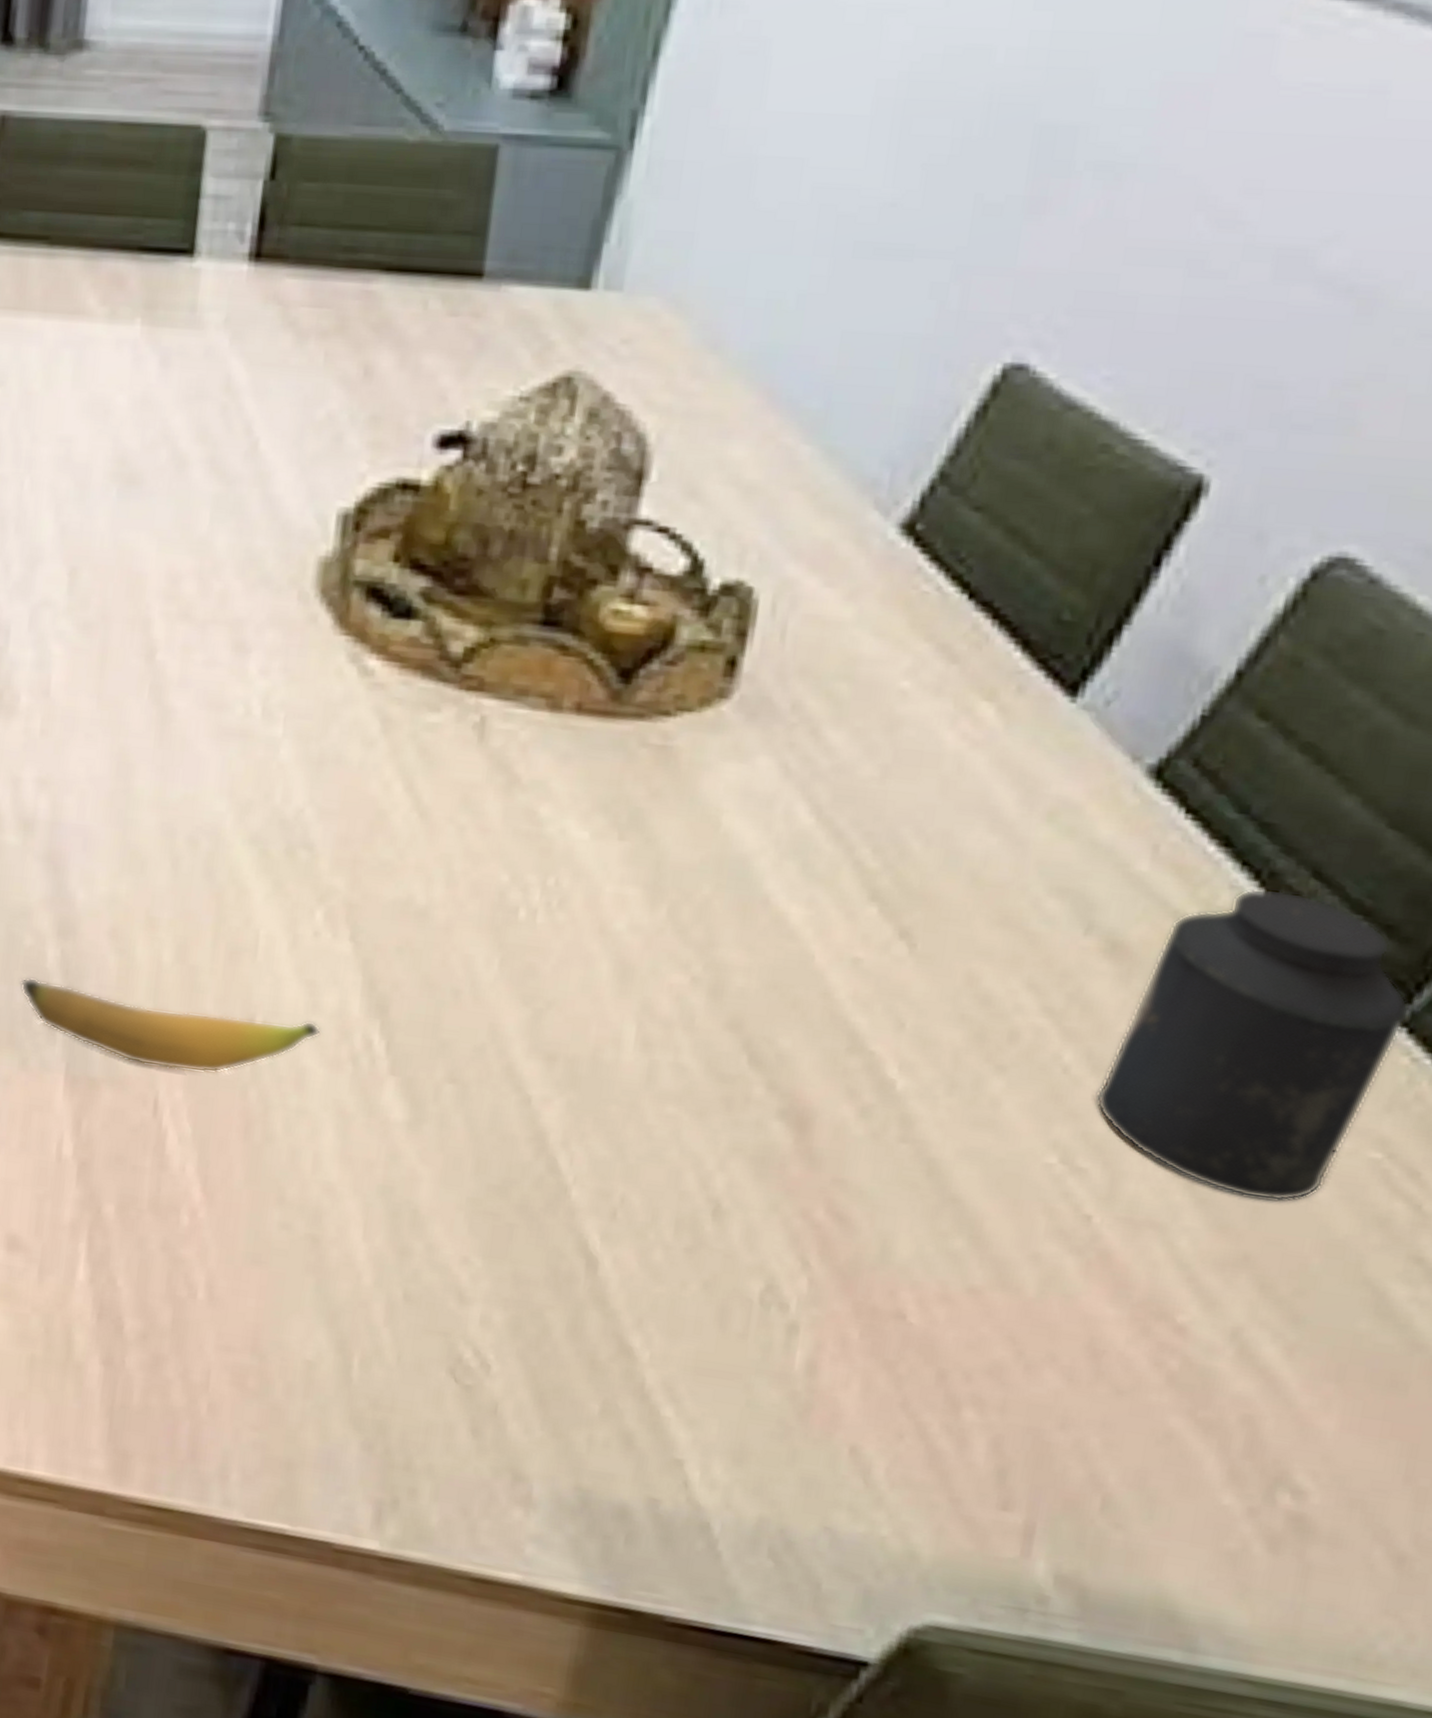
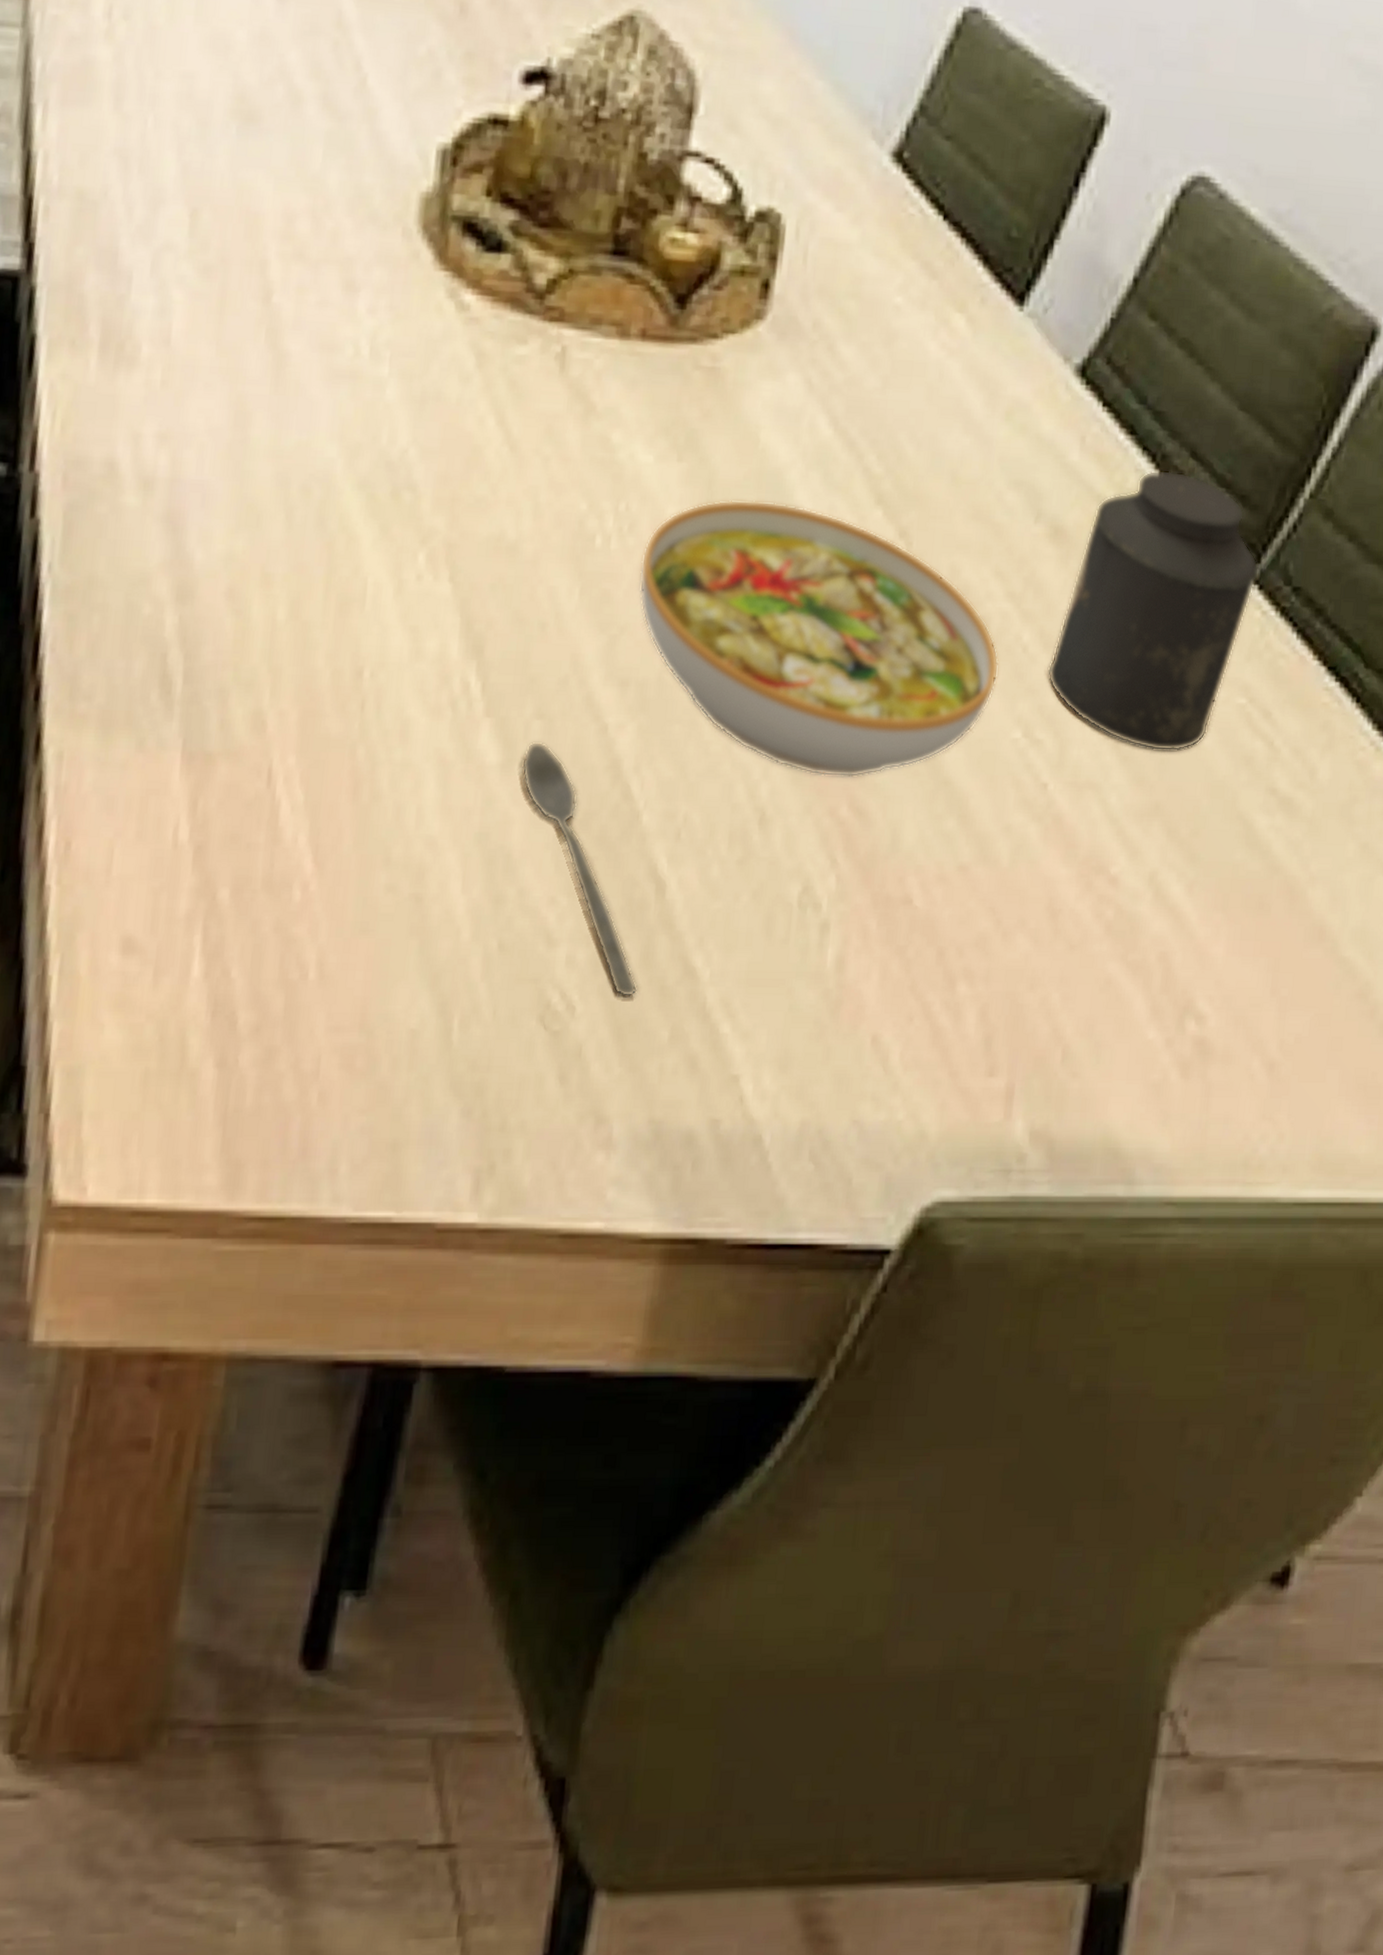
banana: present [20,977,321,1073] -> none [138,649,423,735]
spoon: none [430,1104,564,1366] -> present [521,741,638,998]
bowl: none [570,883,1030,1183] -> present [639,499,1000,778]

